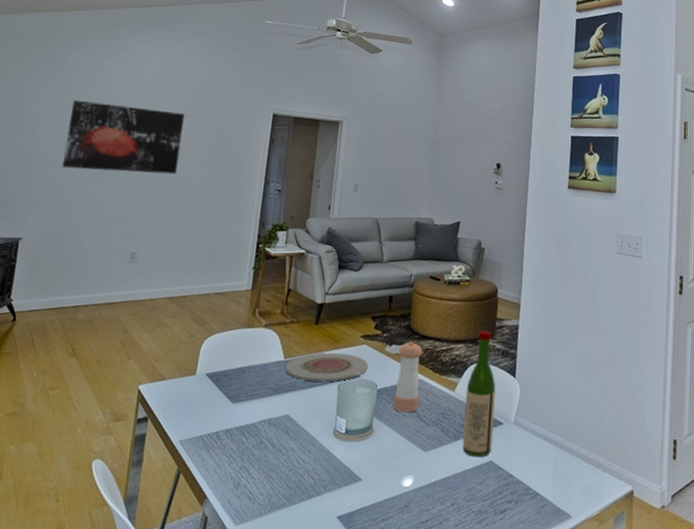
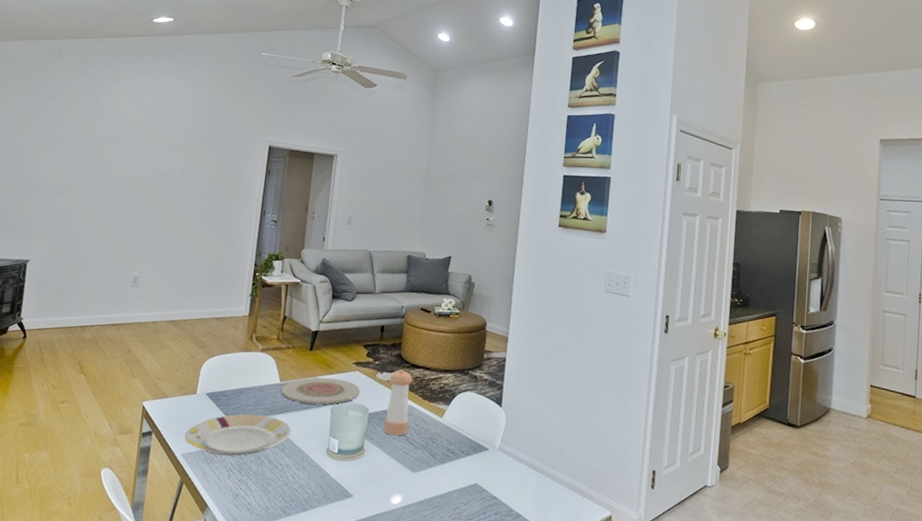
wall art: present [62,100,185,175] -> none [66,127,183,203]
plate: none [182,394,296,442] -> present [184,414,292,456]
wine bottle: present [462,330,496,458] -> none [449,361,483,480]

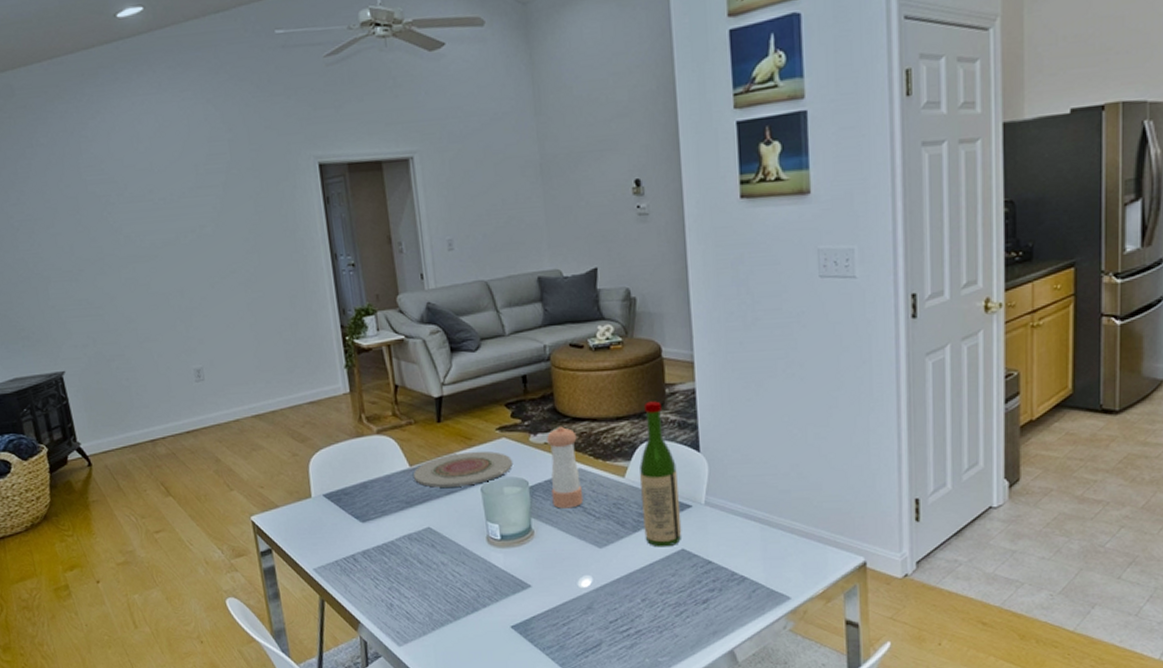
plate: present [184,414,292,456] -> none [311,509,438,564]
wine bottle: none [449,361,483,480] -> present [639,401,682,547]

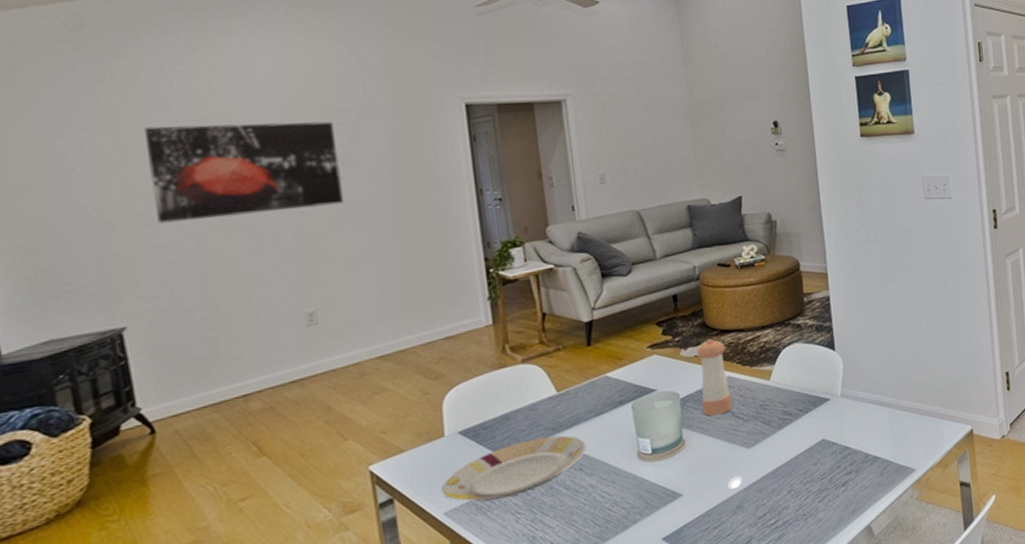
wall art: none [63,183,219,280] -> present [143,121,343,224]
plate: none [311,509,438,564] -> present [441,435,587,502]
plate: present [412,451,512,488] -> none [560,368,663,411]
wine bottle: present [639,401,682,547] -> none [782,309,822,441]

